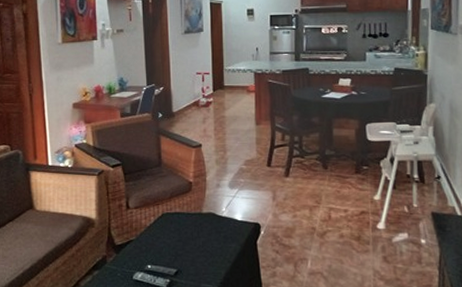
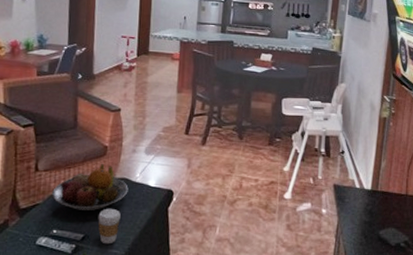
fruit bowl: none [144,199,216,246] -> present [52,163,129,210]
coffee cup: none [189,243,211,279] -> present [98,208,121,245]

